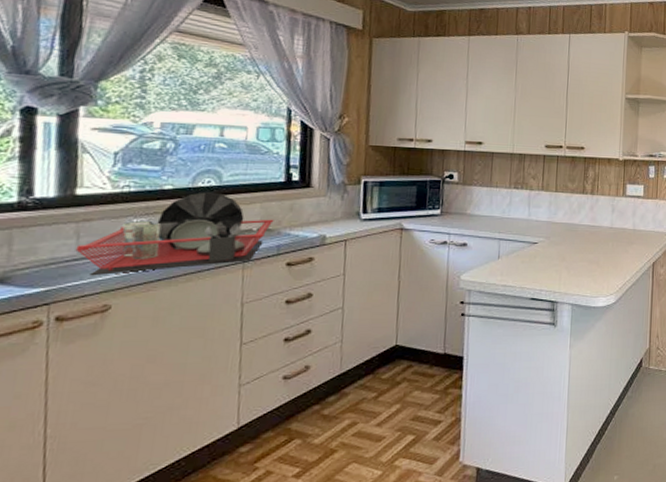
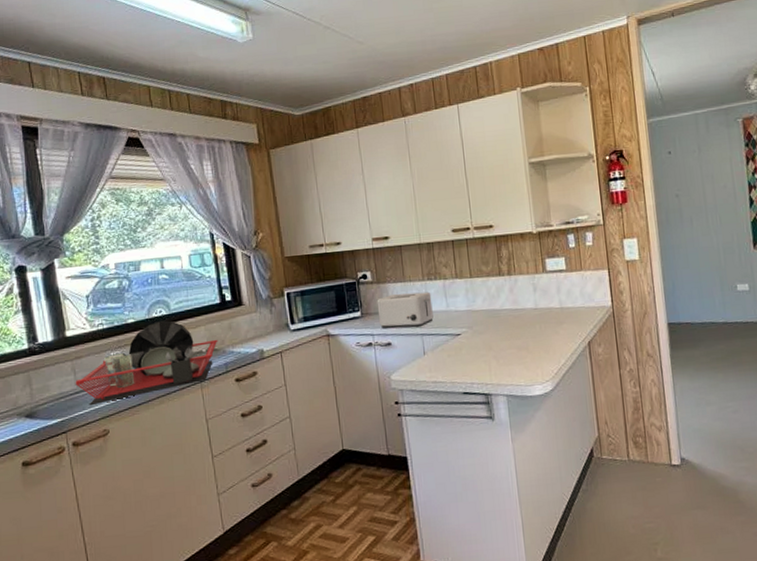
toaster: none [458,198,515,232] -> present [377,291,434,329]

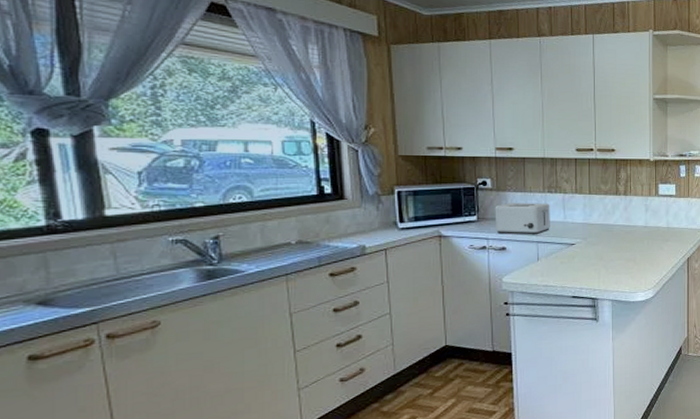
dish rack: present [75,320,218,406] -> none [115,208,312,295]

